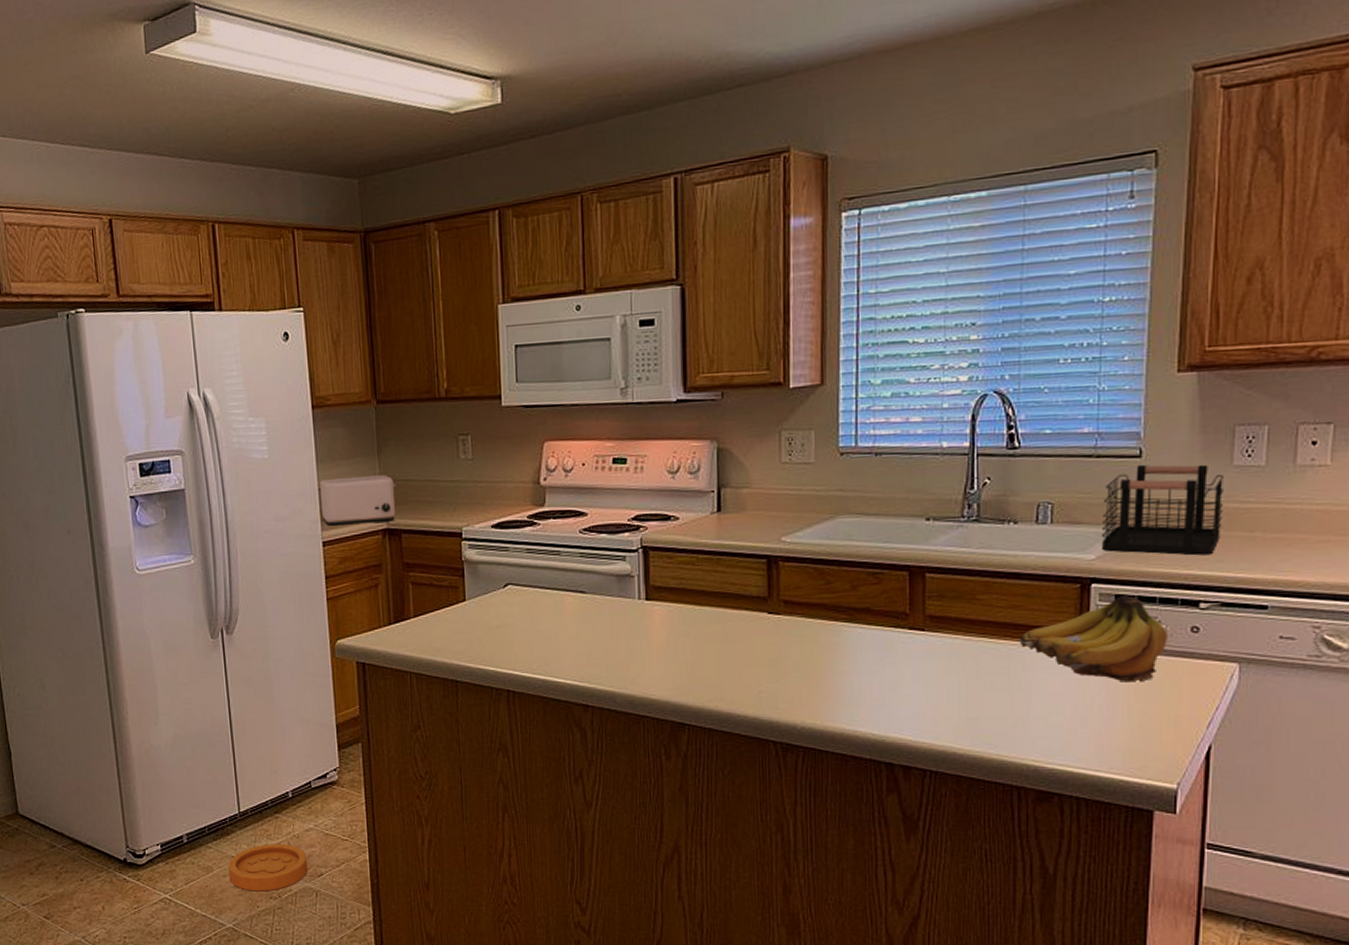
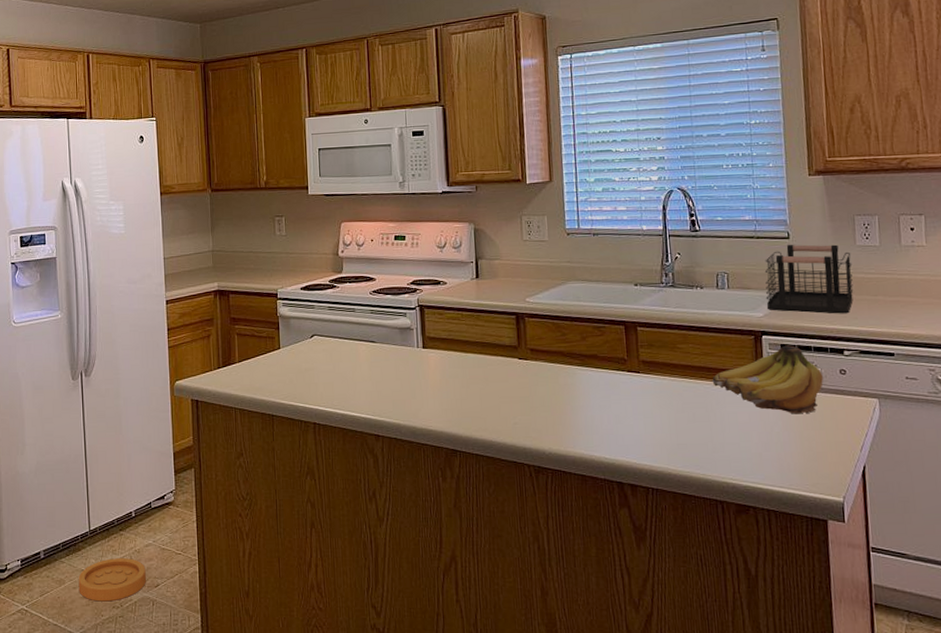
toaster: present [319,475,396,527] -> none [165,247,226,288]

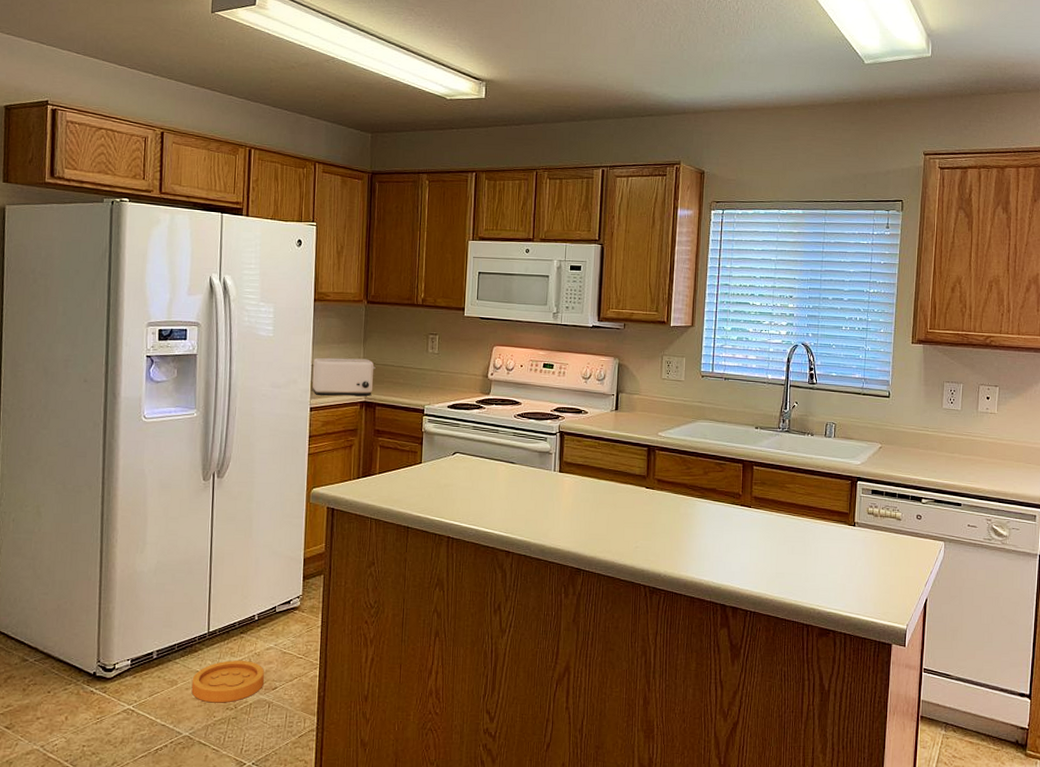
toaster: none [165,247,226,288] -> present [312,357,376,396]
fruit: present [712,345,823,414] -> none [811,491,903,552]
dish rack: present [764,244,854,314] -> none [864,402,938,467]

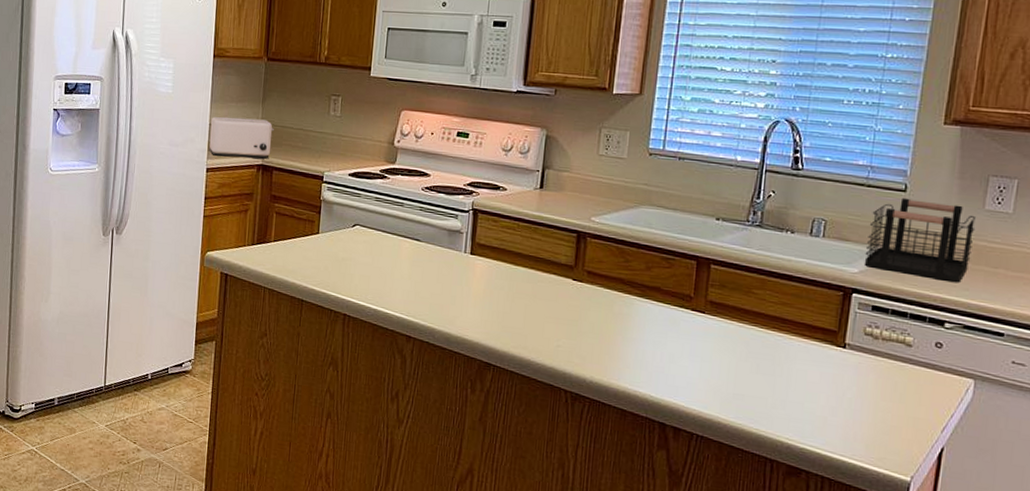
pet bowl: present [191,660,264,703] -> none [88,415,156,457]
dish rack: none [864,402,938,467] -> present [865,197,975,283]

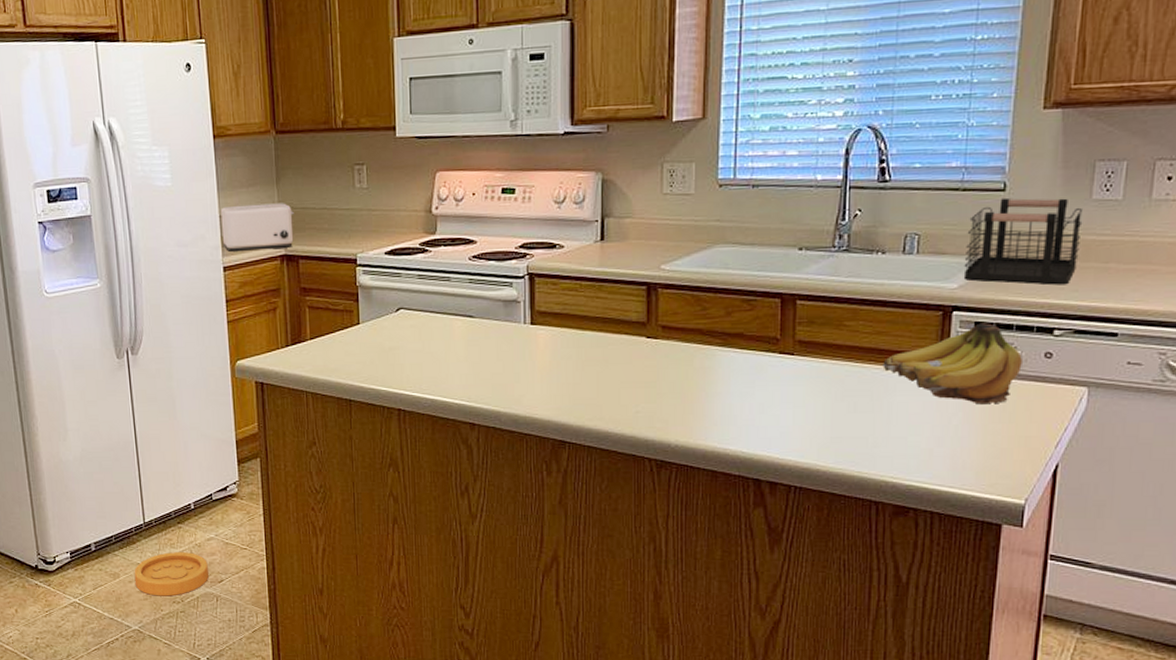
pet bowl: none [88,415,156,457] -> present [134,552,209,597]
fruit: none [785,307,915,384] -> present [883,323,1022,405]

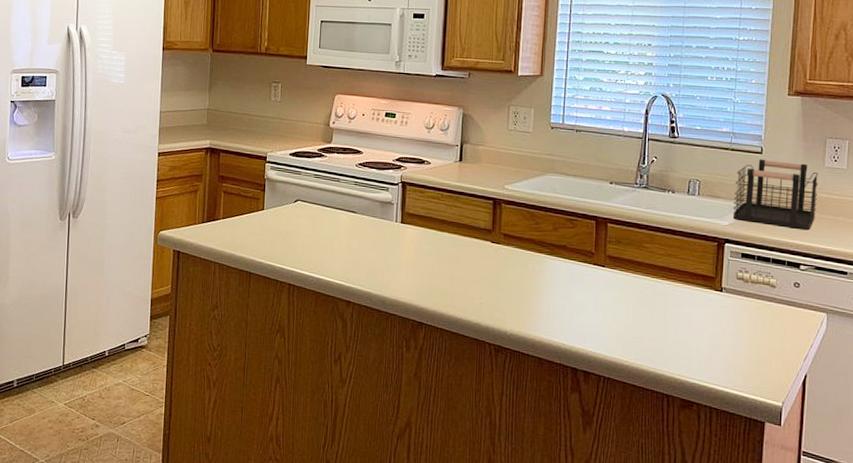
pet bowl: present [134,552,209,597] -> none [47,393,114,434]
toaster: present [220,203,294,253] -> none [160,104,220,142]
fruit: present [883,323,1022,405] -> none [672,254,777,321]

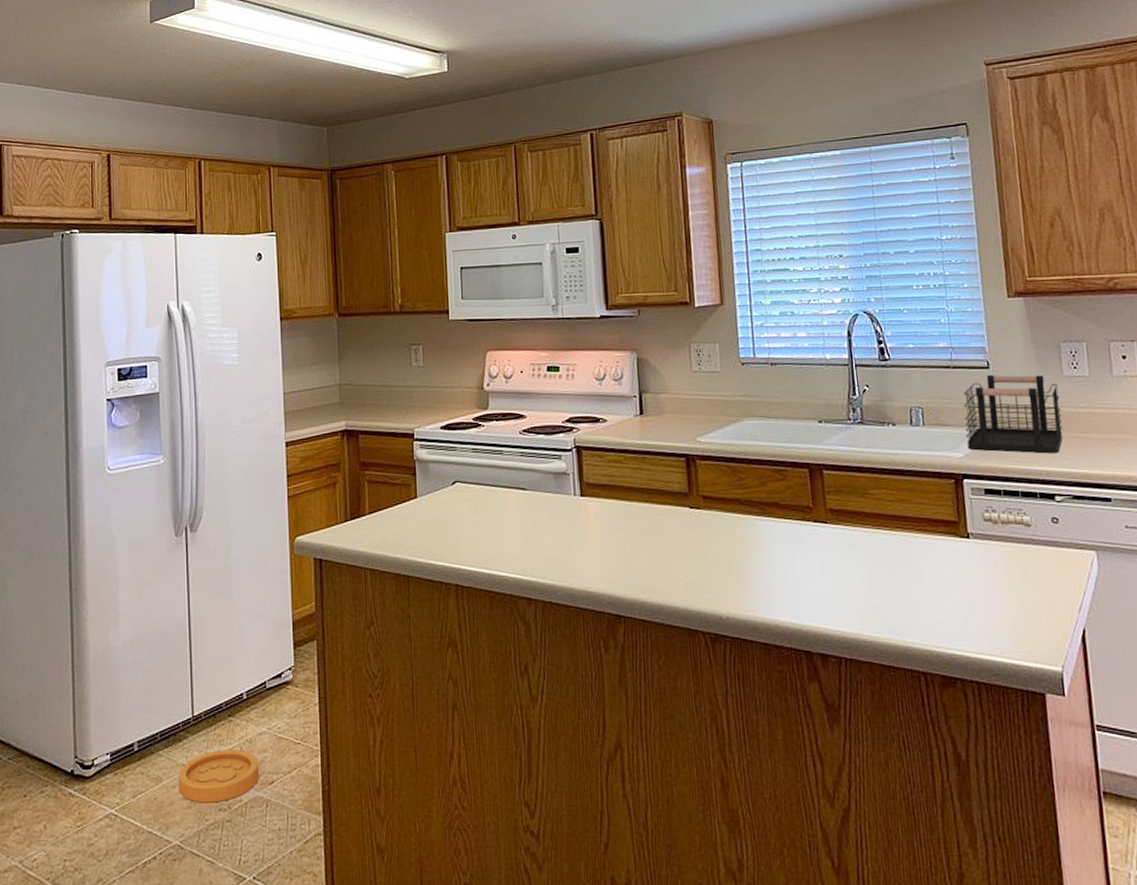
pet bowl: none [47,393,114,434] -> present [178,750,259,803]

